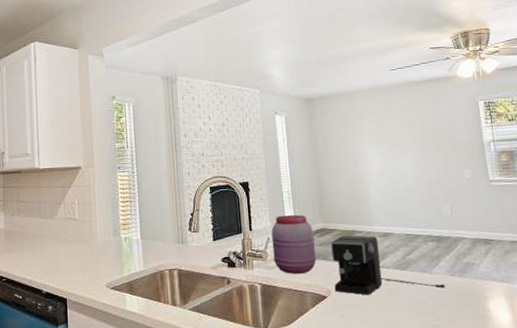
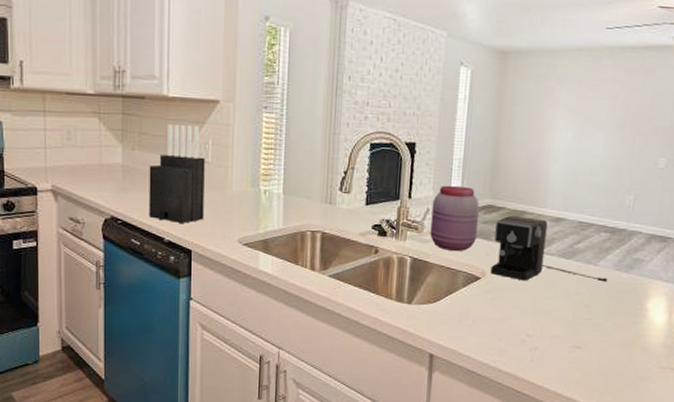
knife block: none [27,190,75,275] -> present [149,125,205,223]

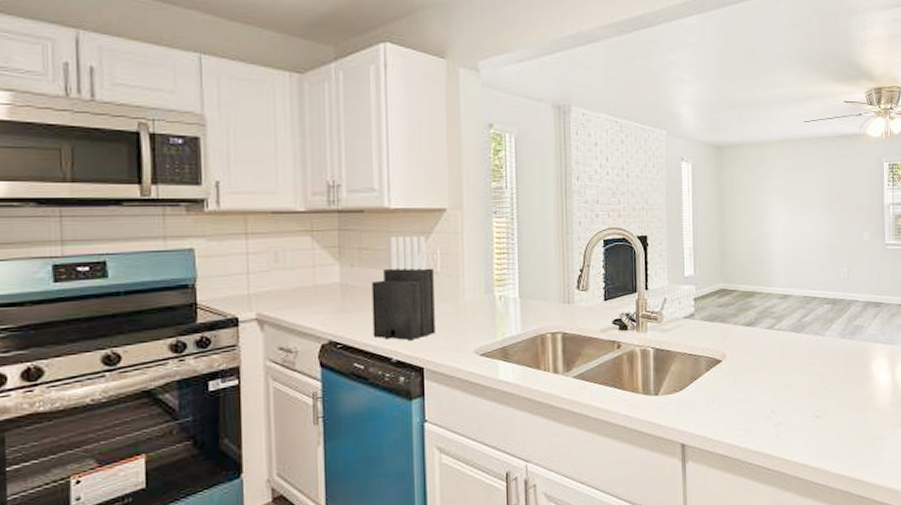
jar: present [430,185,480,251] -> none [669,273,714,337]
coffee maker: present [490,215,608,282] -> none [730,296,835,359]

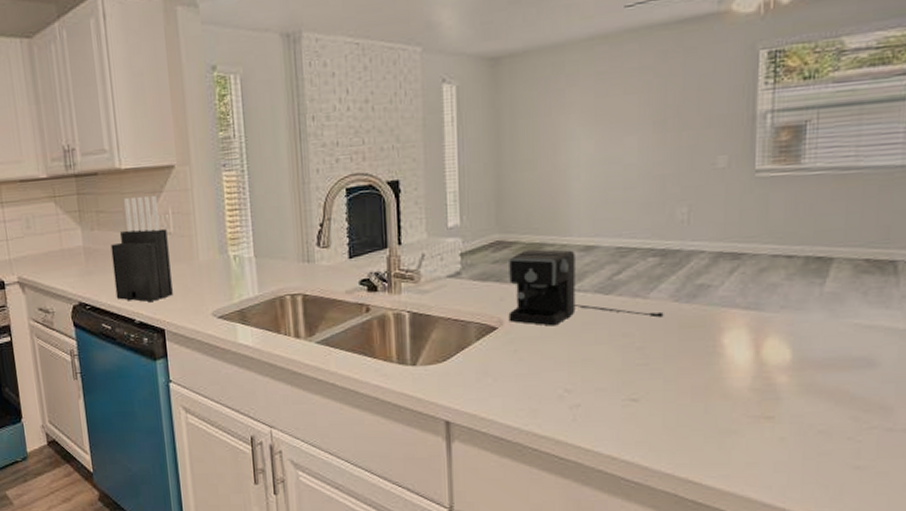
coffee maker: none [730,296,835,359] -> present [508,249,664,326]

